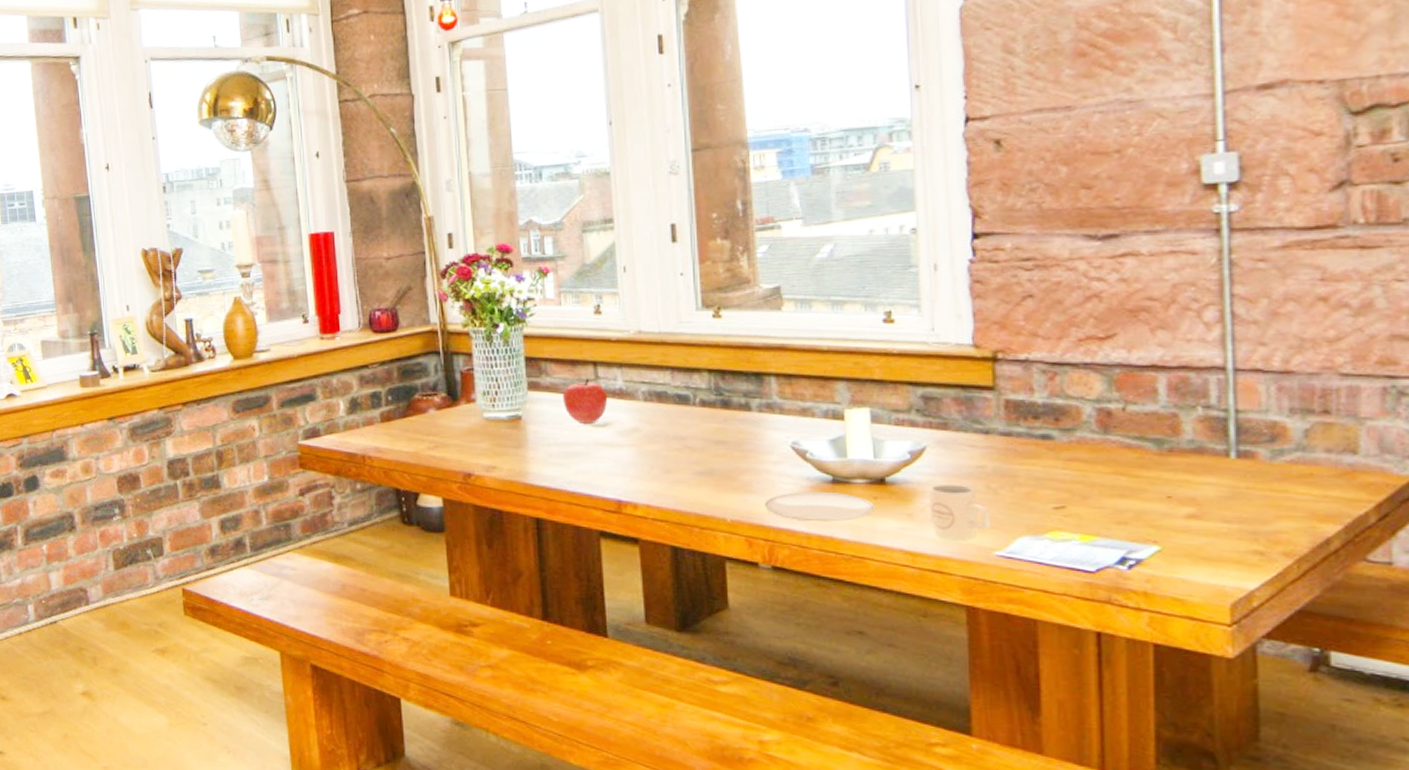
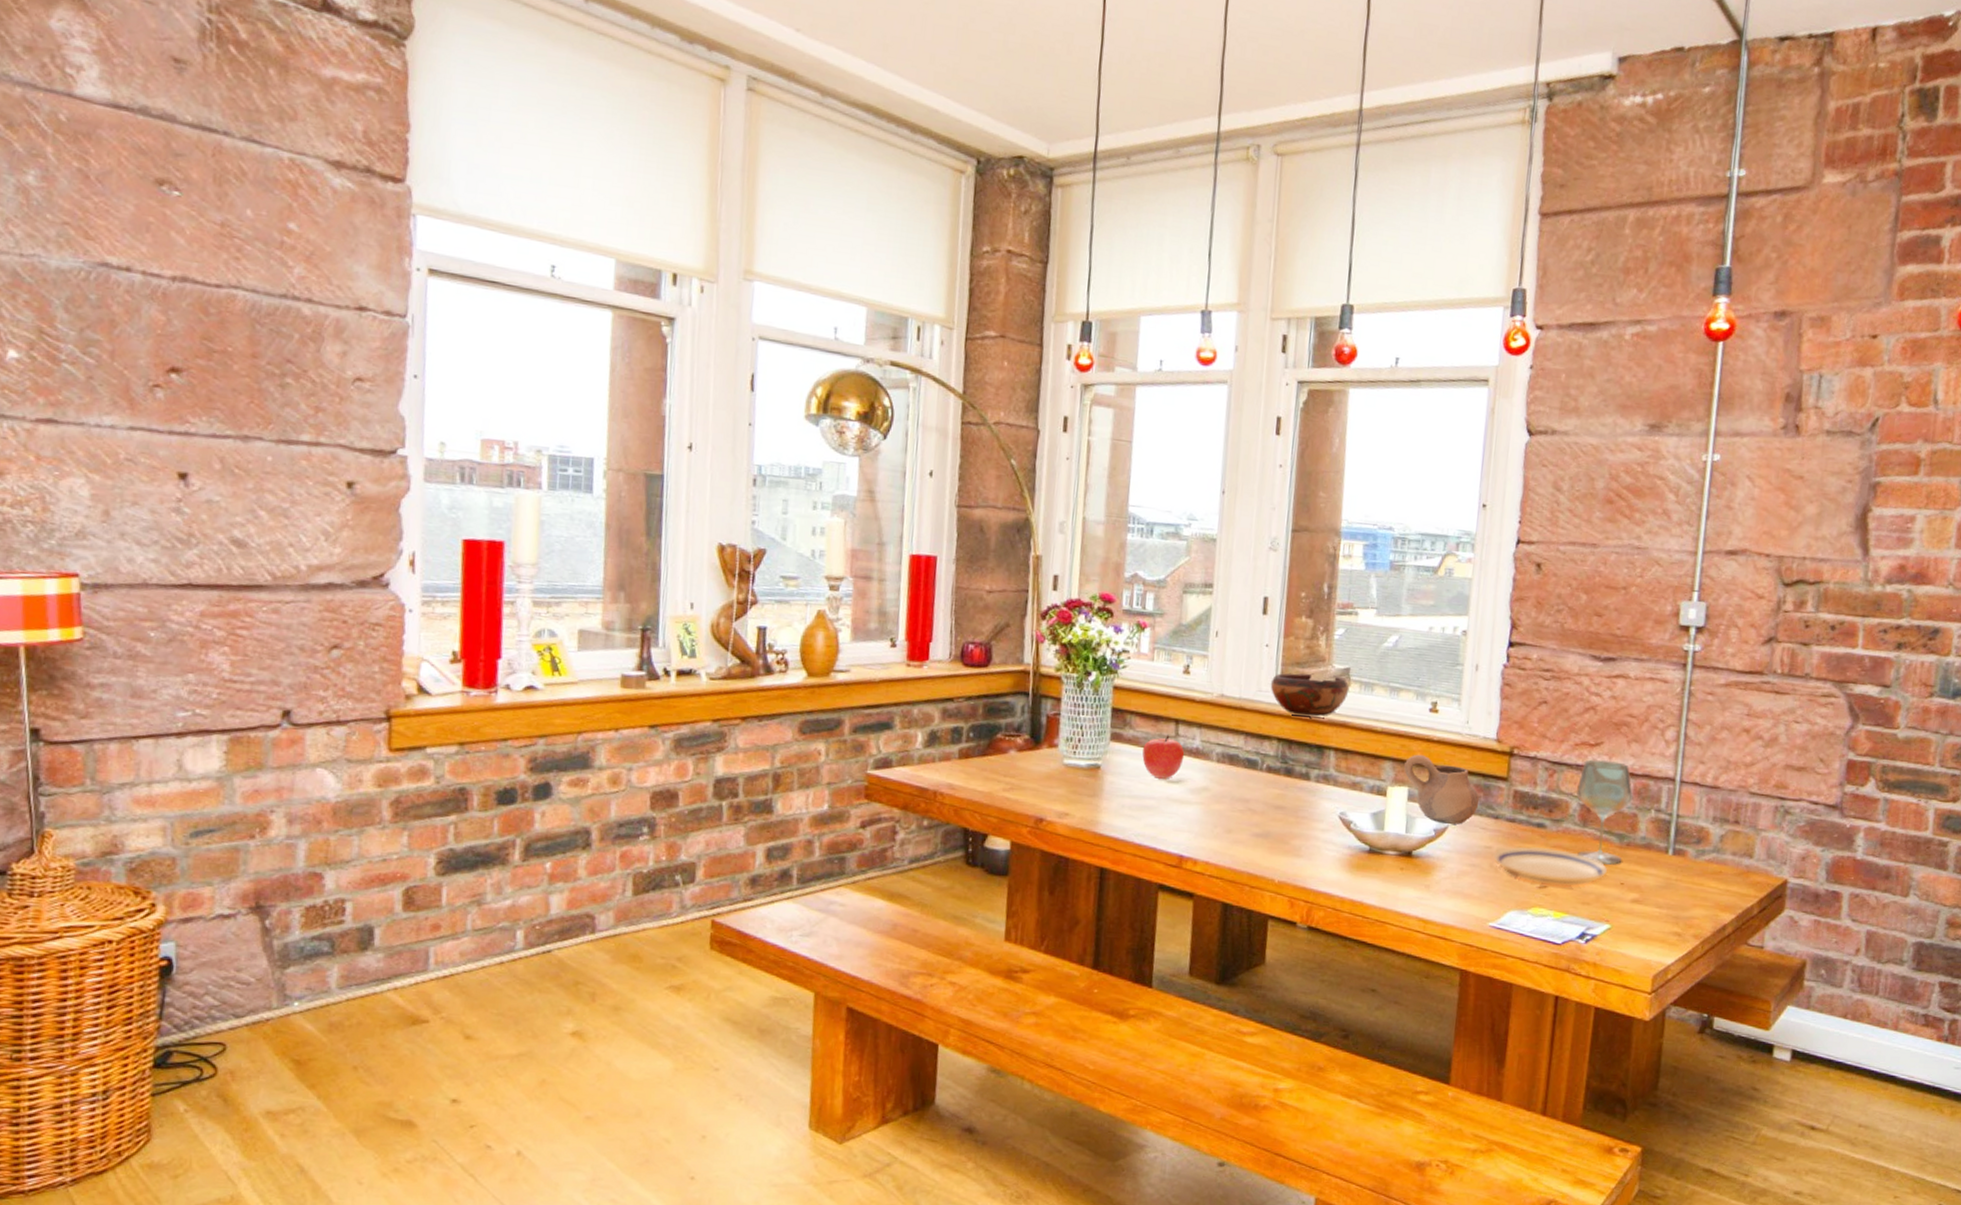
decorative bowl: none [691,296,783,343] -> present [1270,673,1349,717]
plate: present [764,491,875,522] -> none [1309,859,1400,889]
pitcher: none [860,370,962,445] -> present [1403,754,1480,825]
mug: present [929,483,991,541] -> none [1443,859,1490,912]
plate: none [989,463,1145,505] -> present [1493,847,1607,887]
wine glass: none [1087,355,1167,476] -> present [1576,759,1633,865]

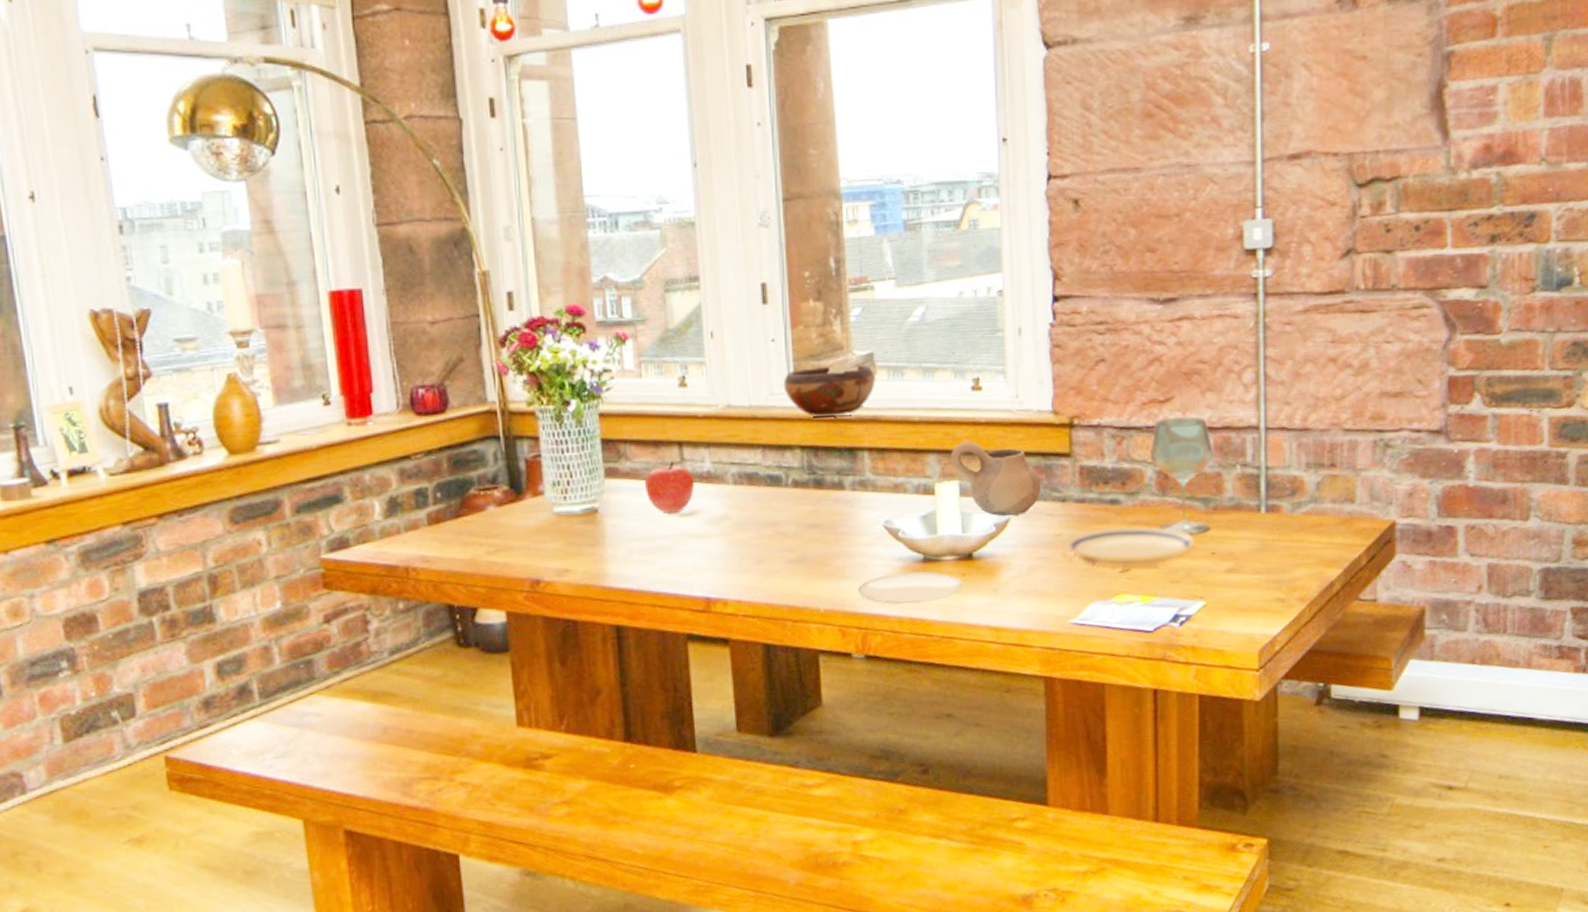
plate: none [1309,859,1400,889] -> present [857,571,963,605]

